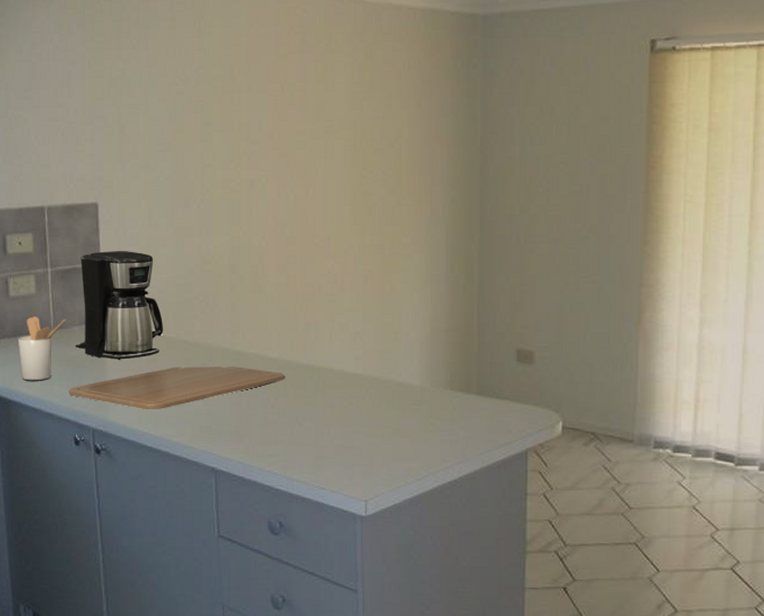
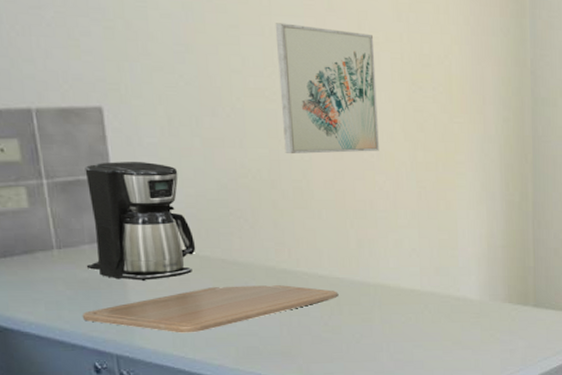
utensil holder: present [17,316,66,381] -> none [9,234,72,306]
wall art: none [243,118,330,241] -> present [275,23,379,155]

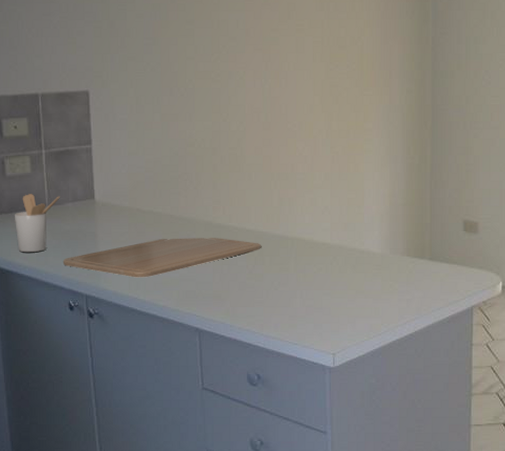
utensil holder: none [9,234,72,306] -> present [14,194,60,253]
coffee maker: present [85,162,196,282] -> none [68,135,151,234]
wall art: present [275,23,379,155] -> none [222,17,300,126]

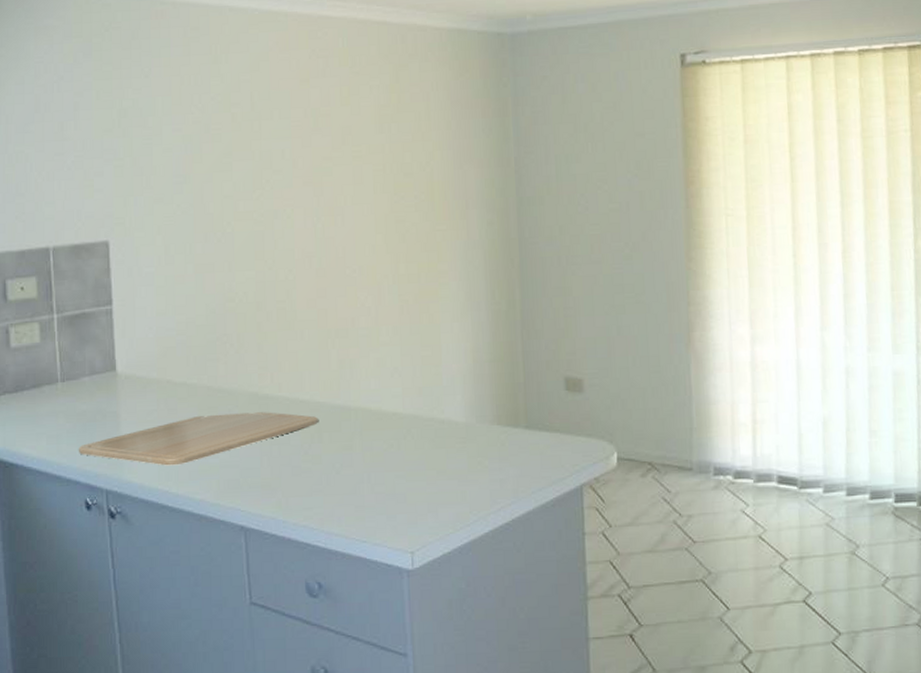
utensil holder: present [14,194,60,253] -> none [19,368,75,441]

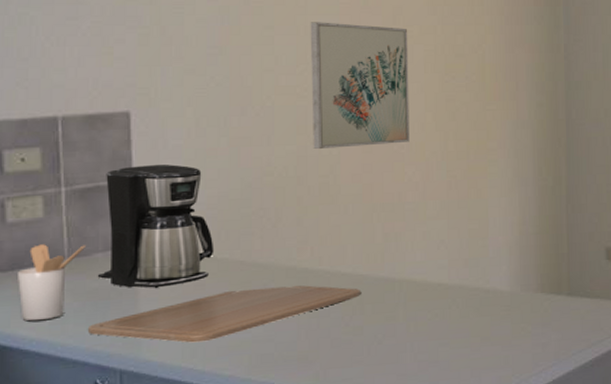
utensil holder: none [19,368,75,441] -> present [16,244,85,321]
coffee maker: none [85,291,184,413] -> present [97,164,214,289]
wall art: none [264,146,361,275] -> present [310,22,410,150]

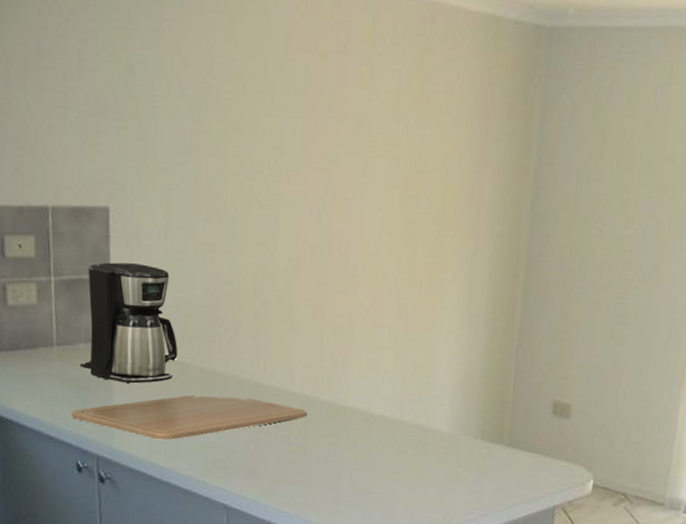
utensil holder: present [16,244,85,321] -> none [15,329,70,400]
wall art: present [310,22,410,150] -> none [271,124,371,264]

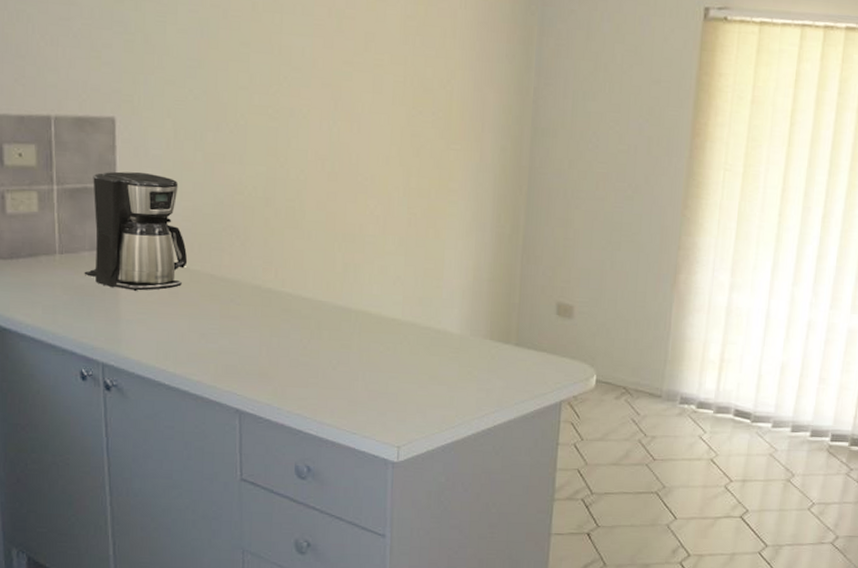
chopping board: present [71,395,306,441] -> none [74,302,319,347]

